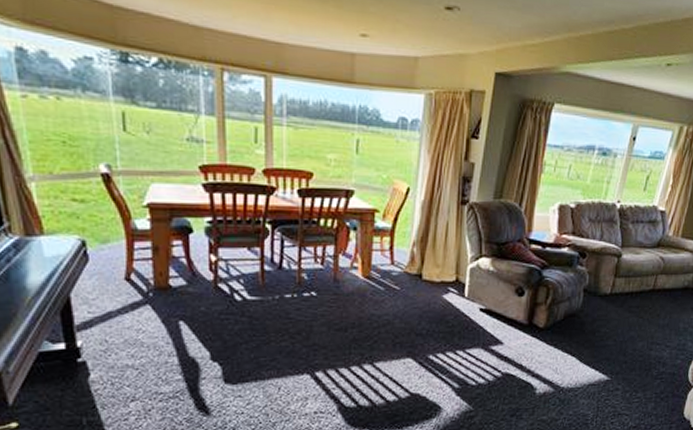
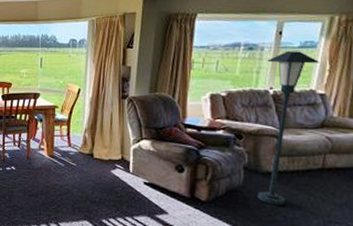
floor lamp: none [592,161,665,330] -> present [257,51,319,206]

